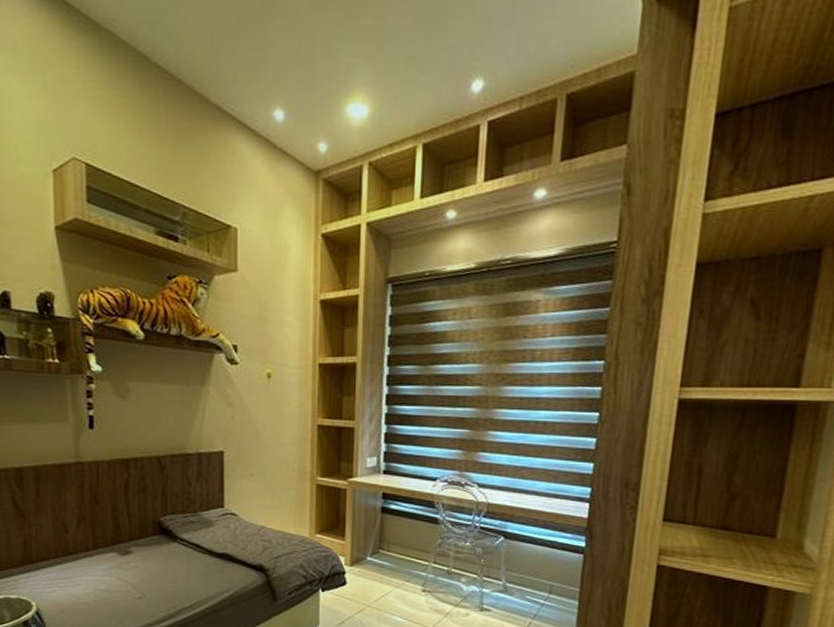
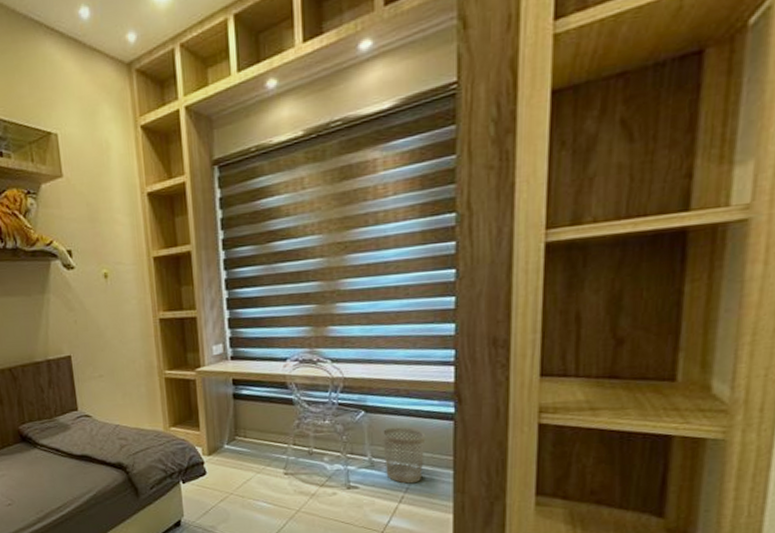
wastebasket: none [517,555,557,611] -> present [381,427,426,484]

